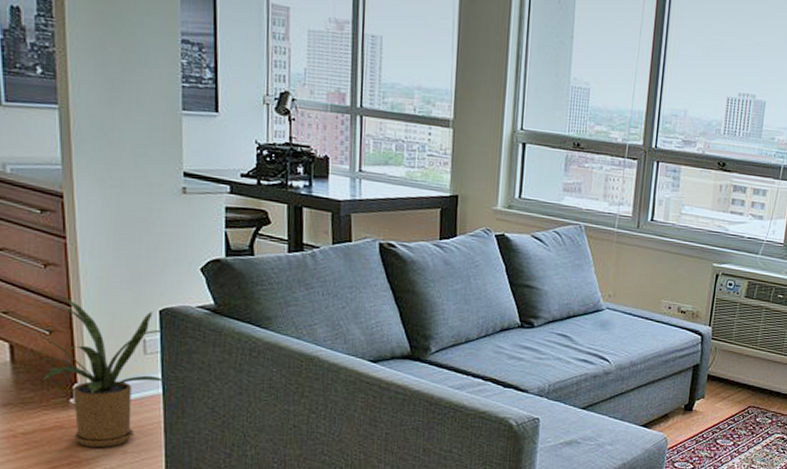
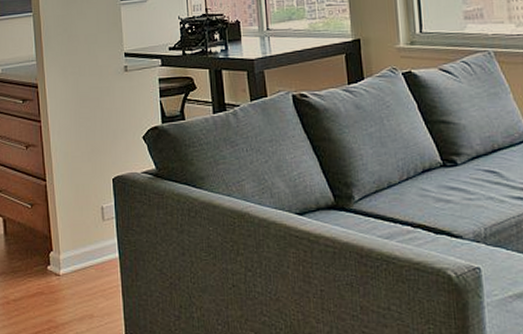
house plant: present [25,297,164,448] -> none [14,174,119,313]

